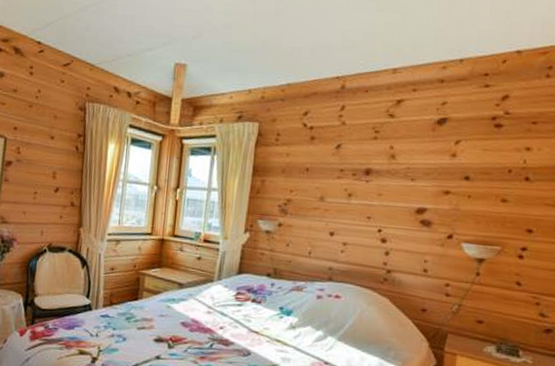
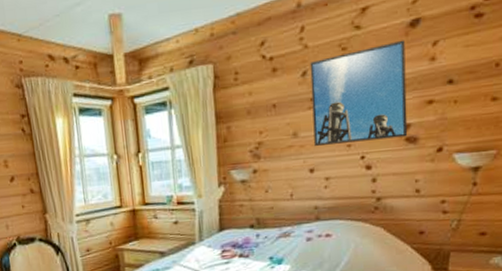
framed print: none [338,134,431,220] -> present [309,40,408,146]

